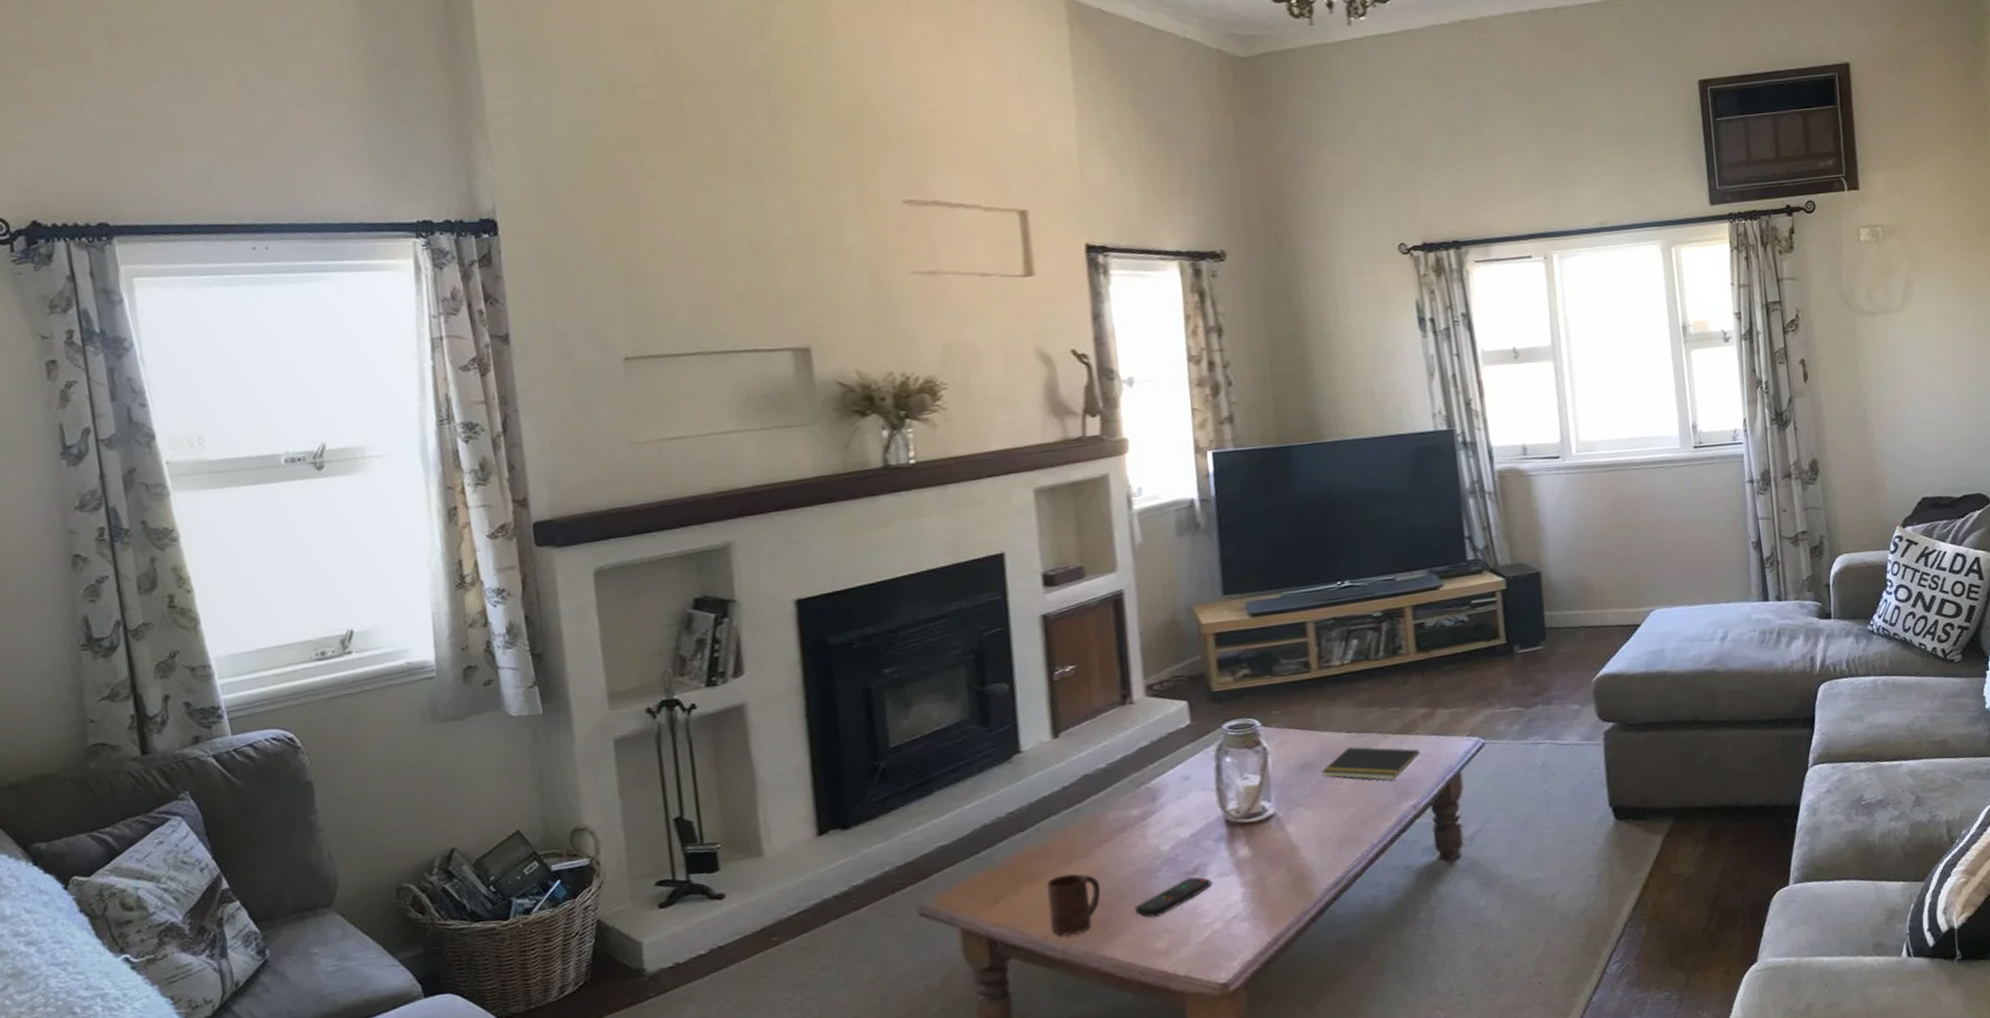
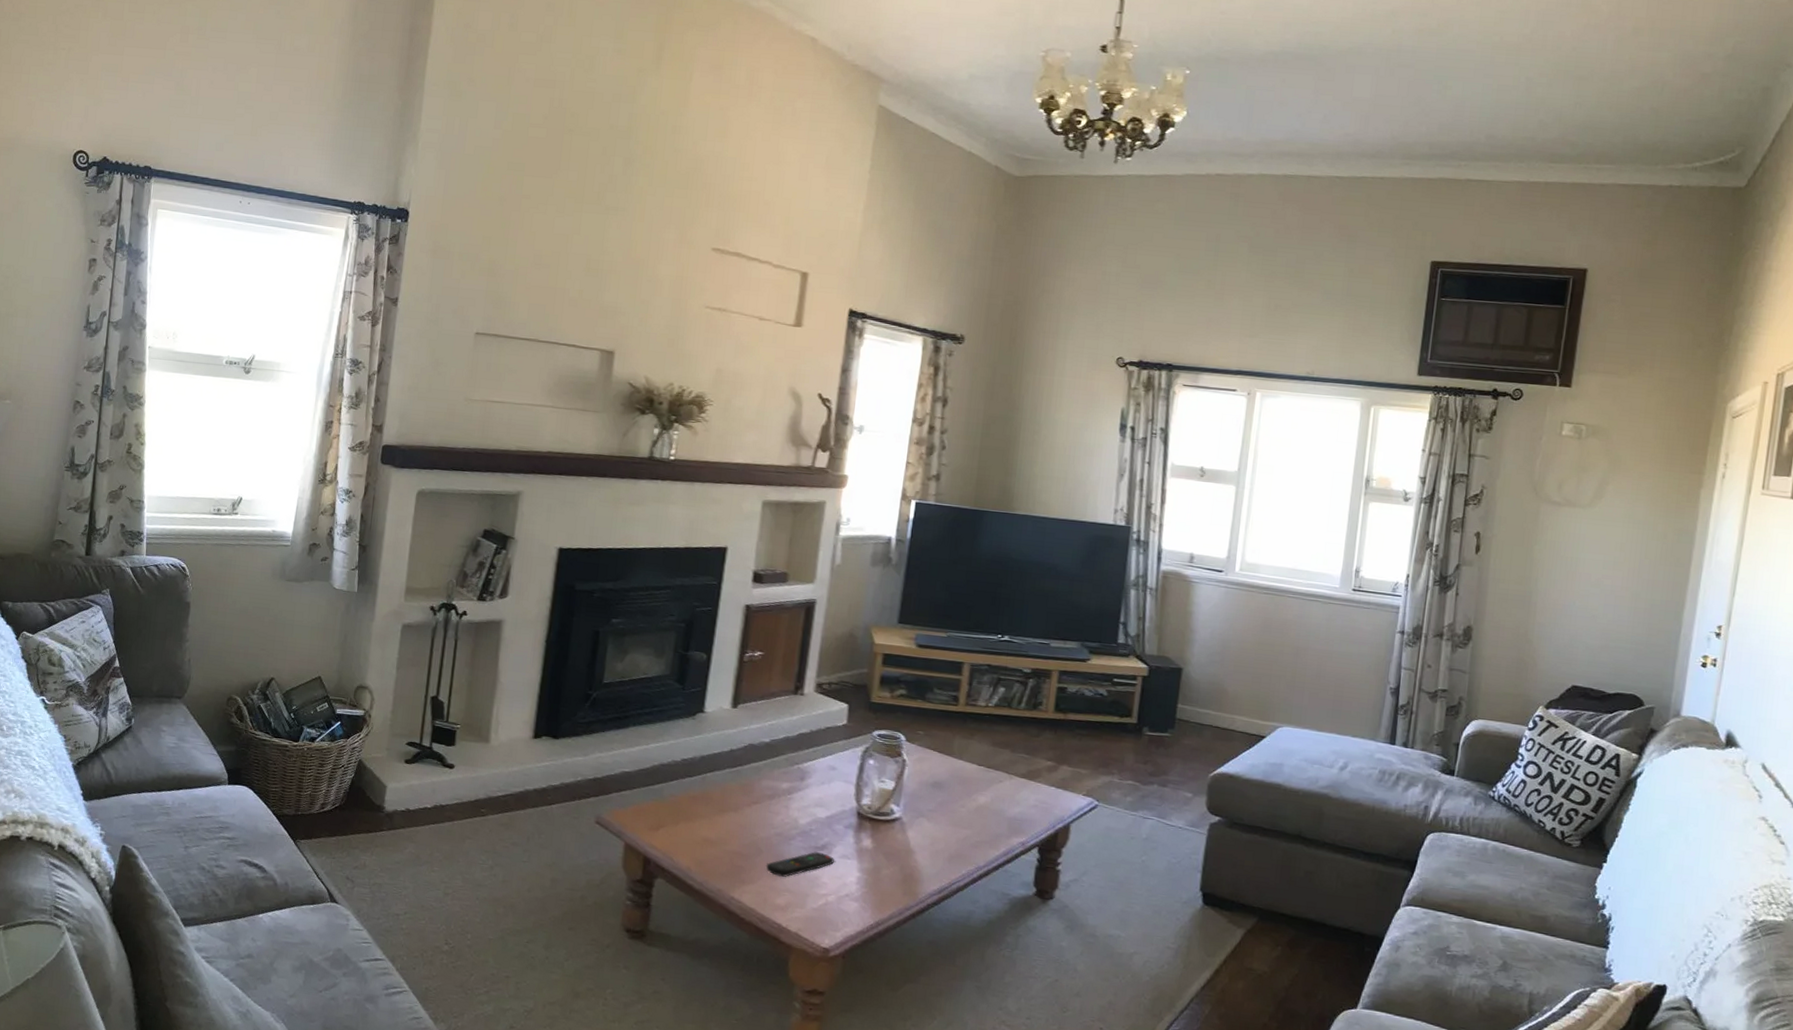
cup: present [1046,873,1101,937] -> none [695,820,743,874]
notepad: present [1322,746,1420,781] -> none [948,777,1038,816]

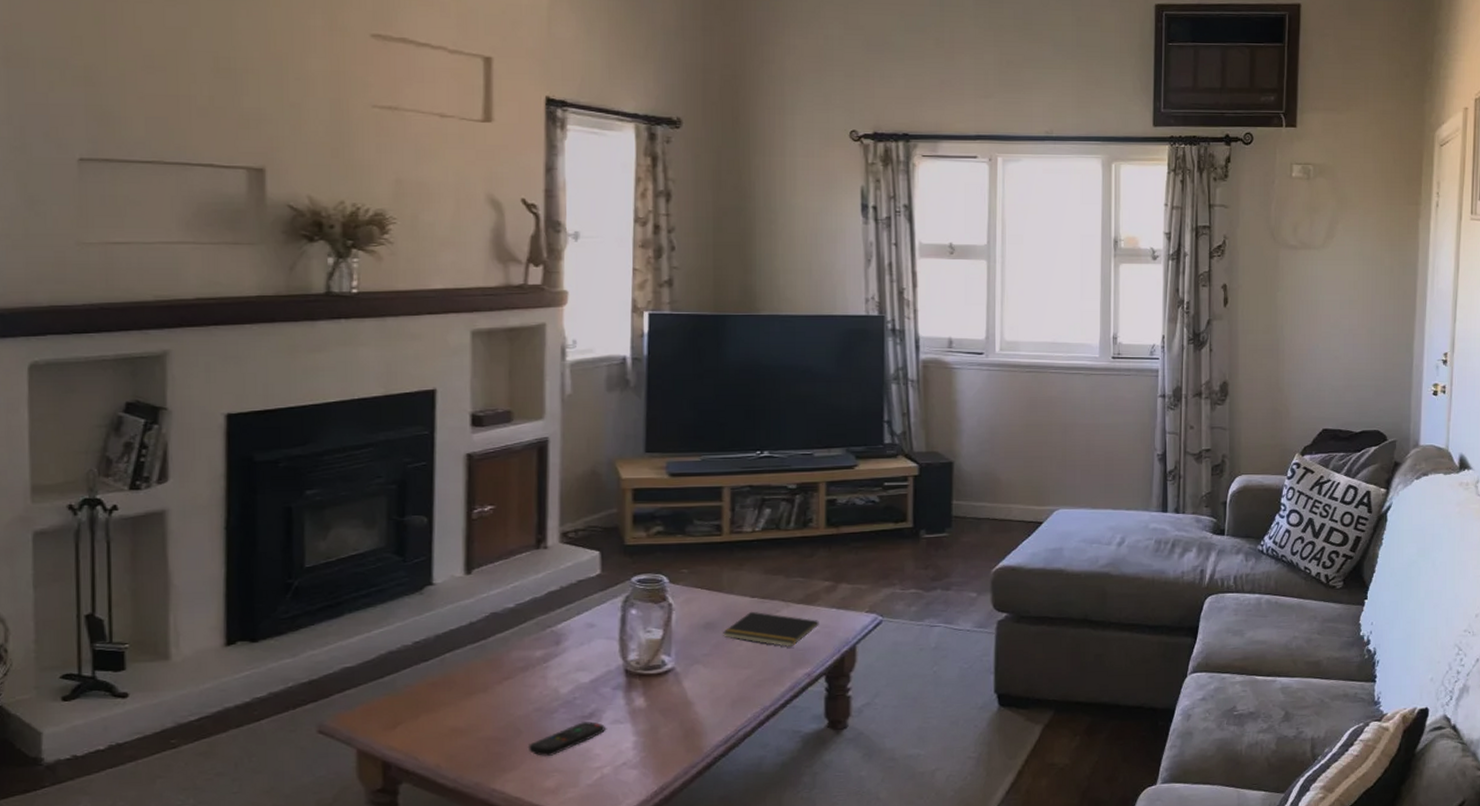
notepad: none [948,777,1038,816] -> present [723,611,819,648]

